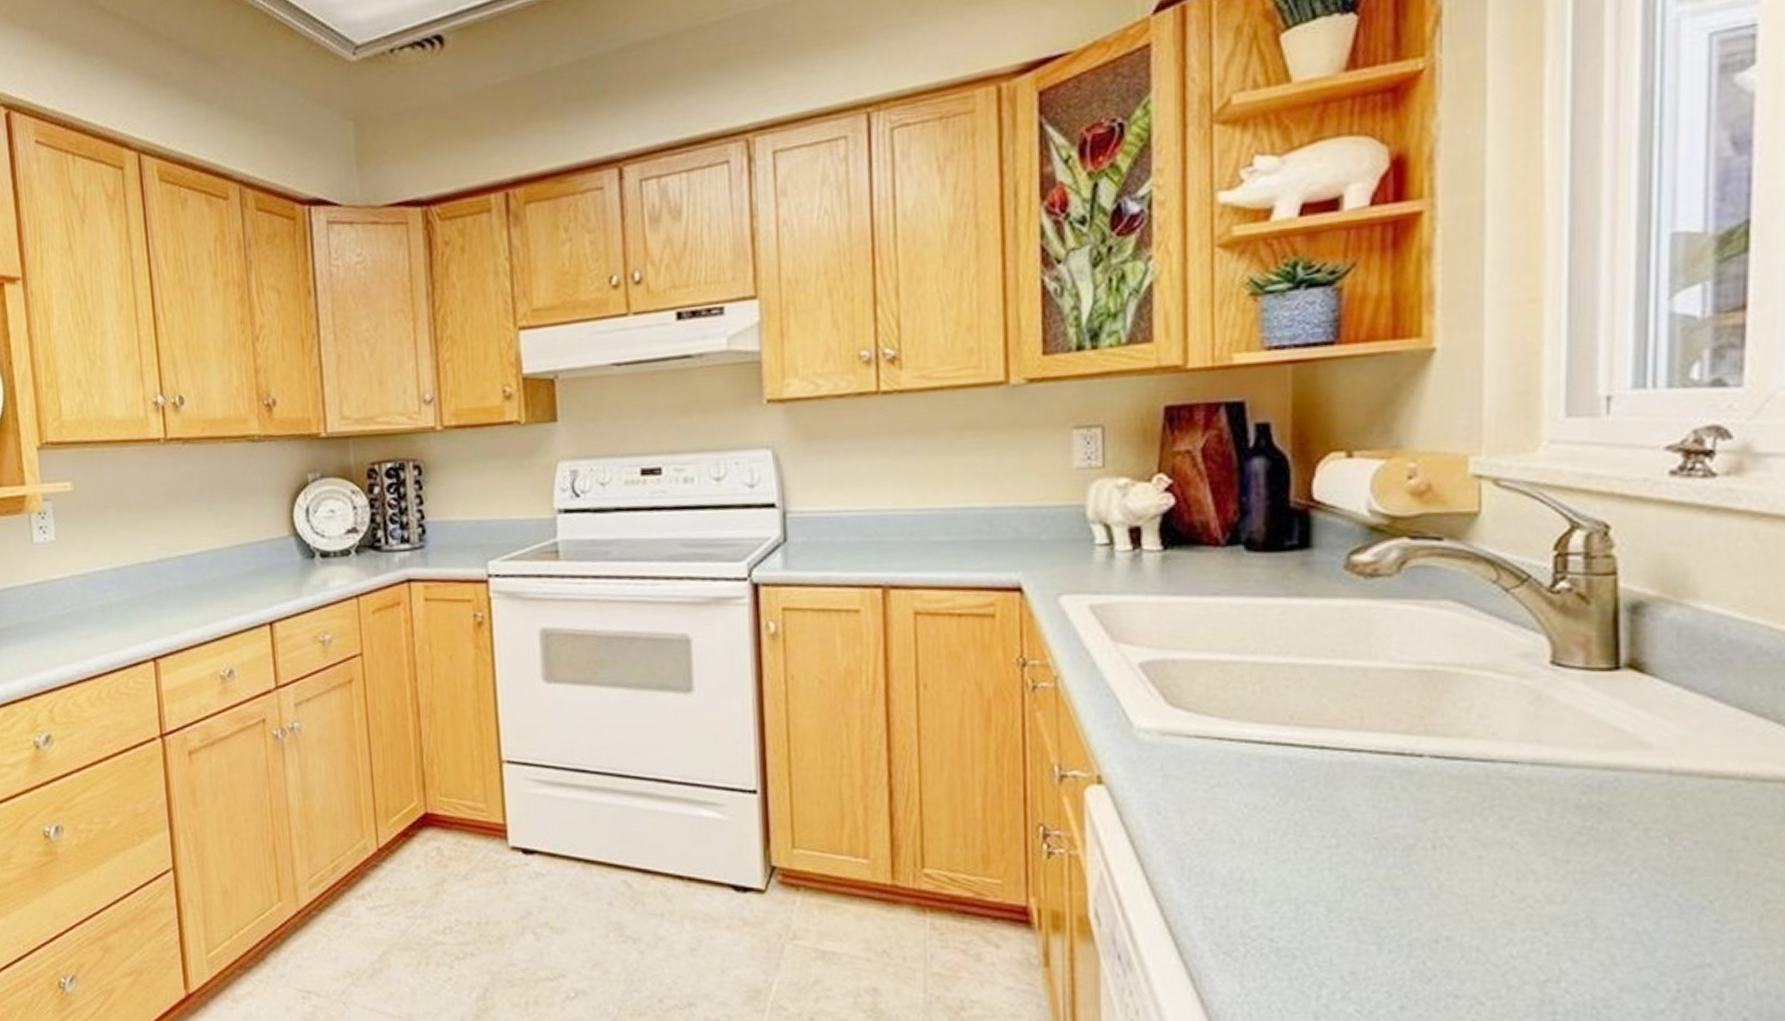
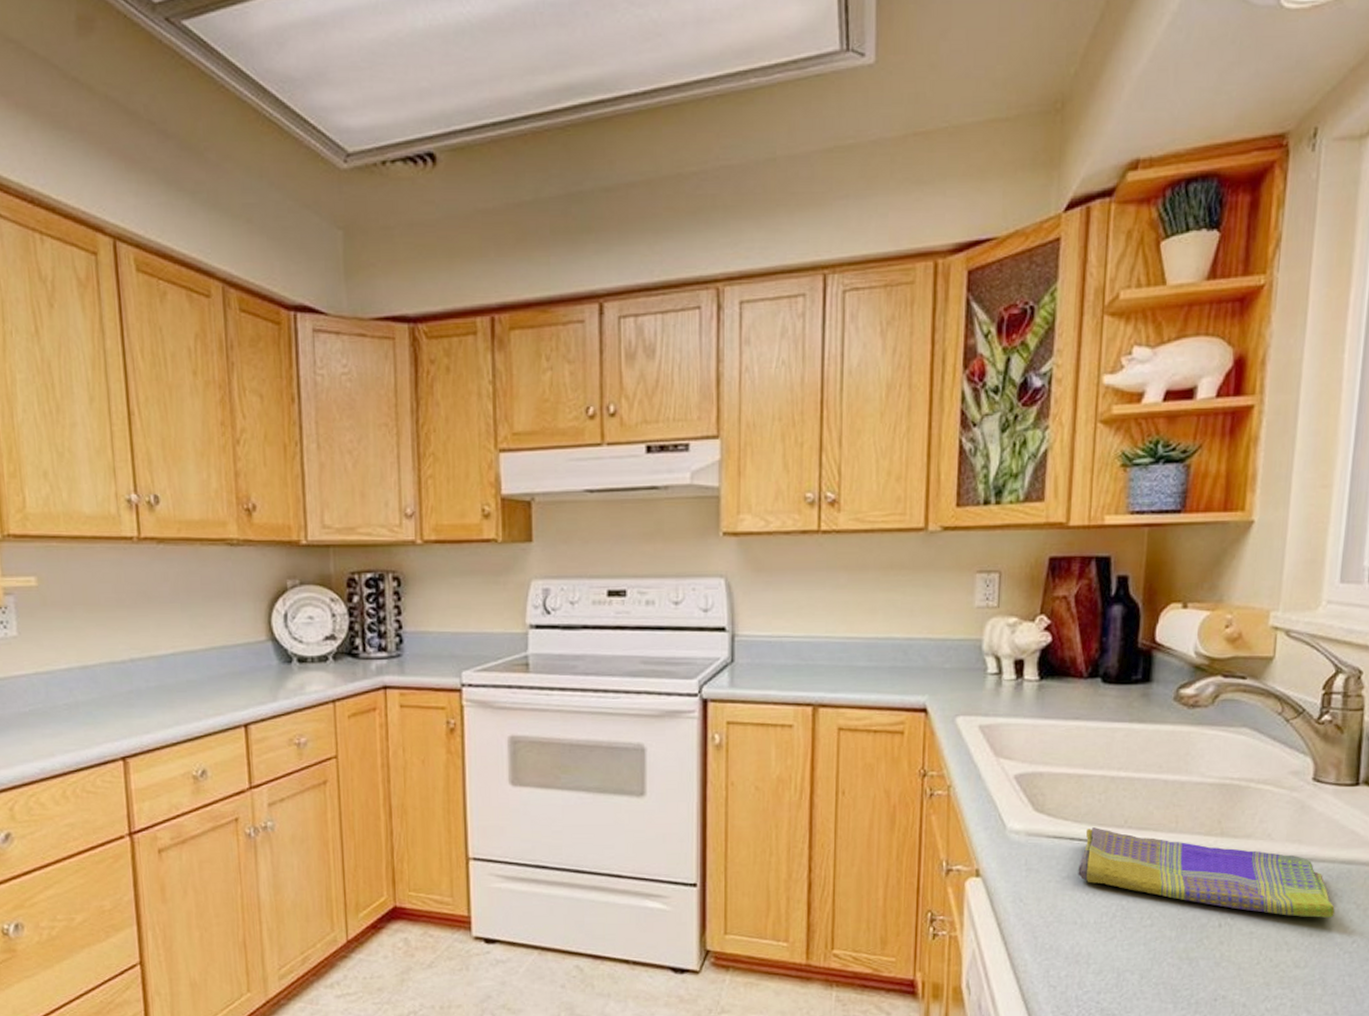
dish towel: none [1232,725,1600,839] -> present [1078,827,1335,918]

